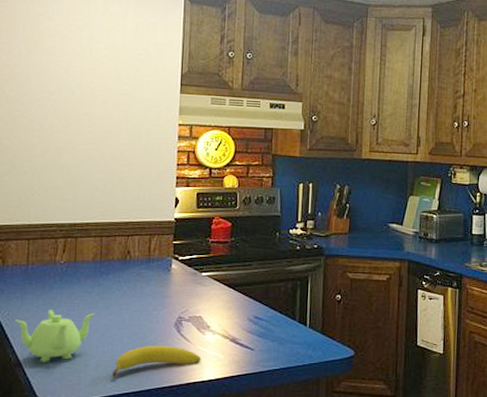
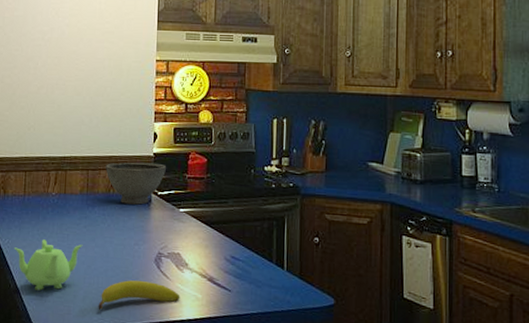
bowl: none [121,227,188,270] -> present [105,162,166,205]

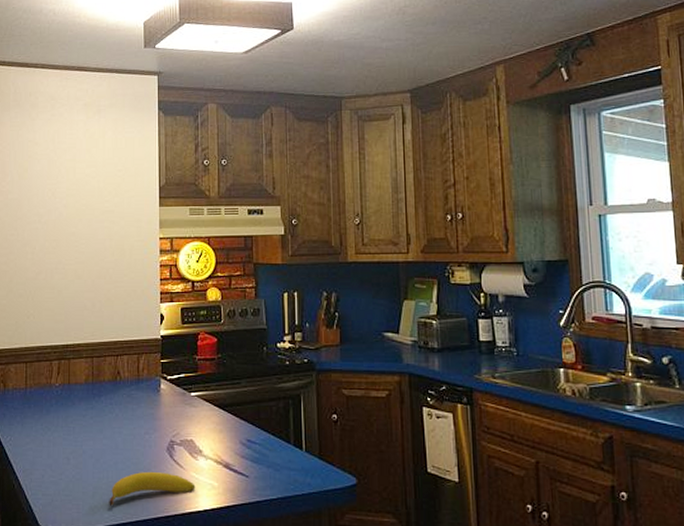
teapot: present [14,239,83,291] -> none [16,434,90,489]
bowl: present [105,162,166,205] -> none [111,346,174,391]

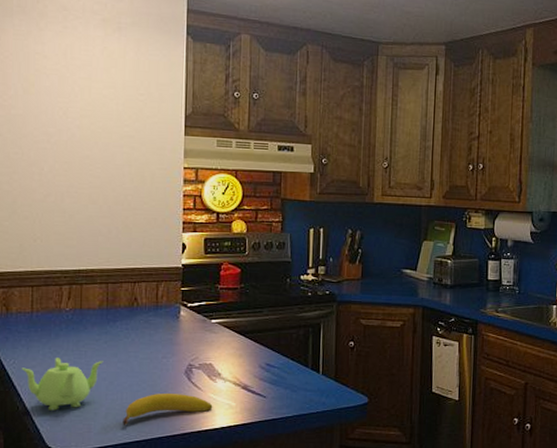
teapot: none [16,434,90,489] -> present [21,358,104,411]

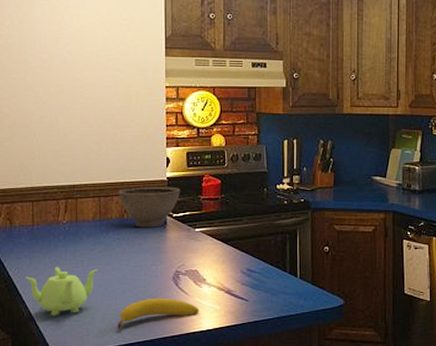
bowl: none [128,274,196,317] -> present [118,187,180,227]

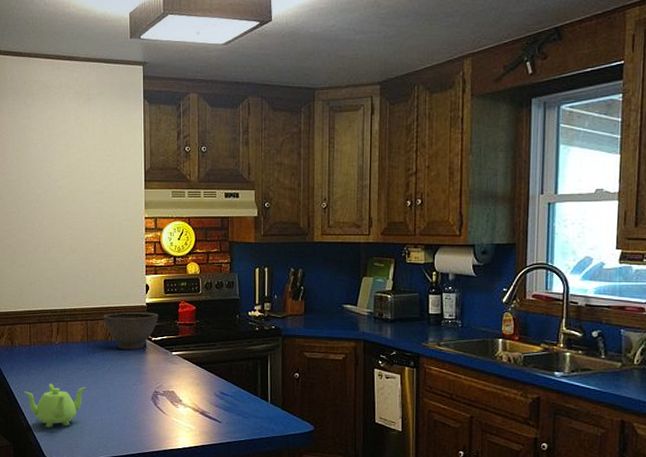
fruit: present [117,298,199,329] -> none [103,415,176,442]

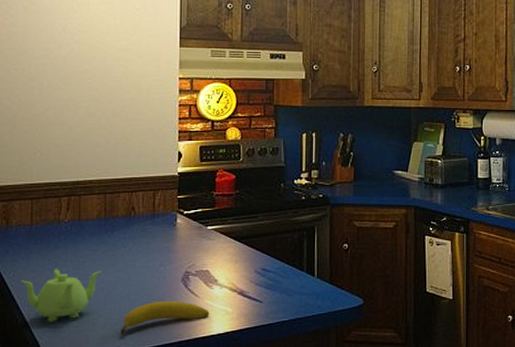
bowl: present [103,312,158,350] -> none [125,182,192,226]
fruit: none [103,415,176,442] -> present [120,300,210,335]

